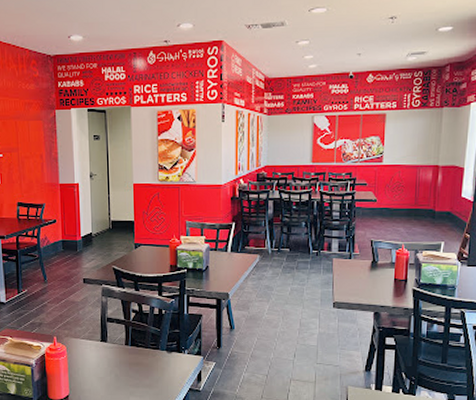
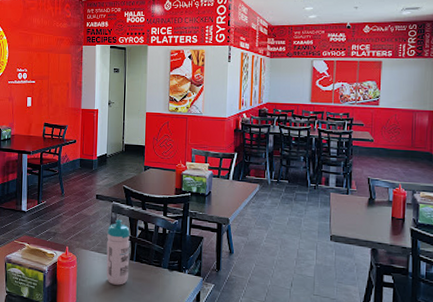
water bottle: none [98,303,124,372] -> present [106,219,130,285]

